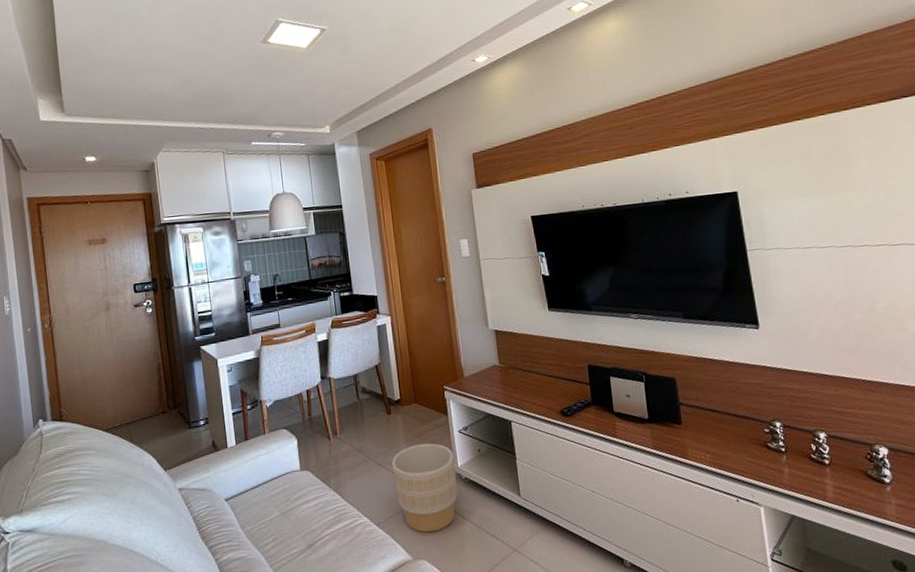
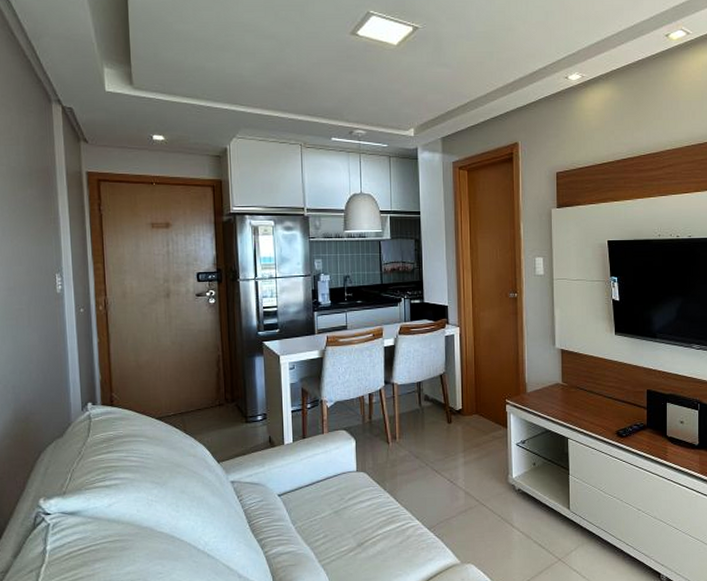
planter: present [392,443,458,533] -> none [449,454,510,539]

